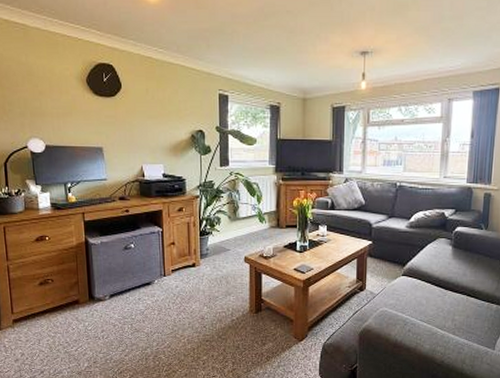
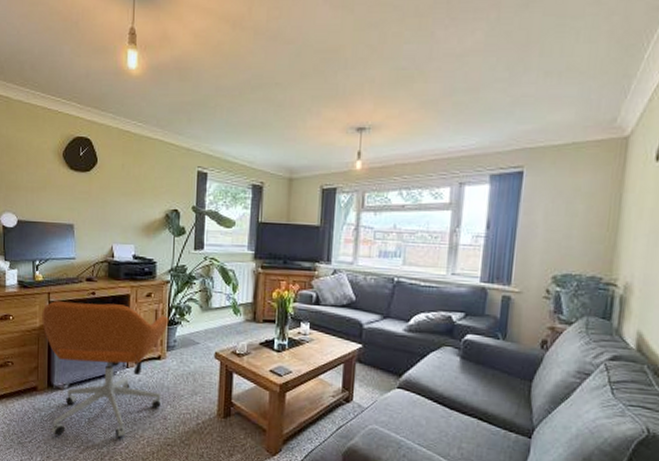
office chair: none [78,219,201,342] -> present [42,301,169,439]

